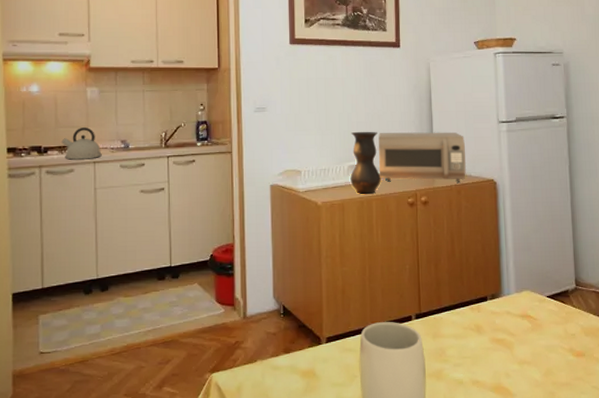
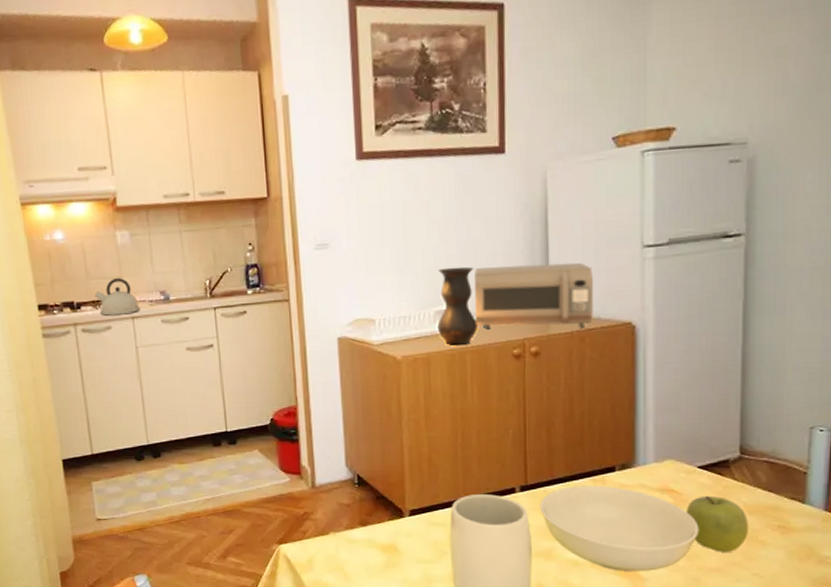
bowl: none [431,313,551,388] -> present [539,485,699,571]
fruit: none [540,320,586,368] -> present [685,495,748,552]

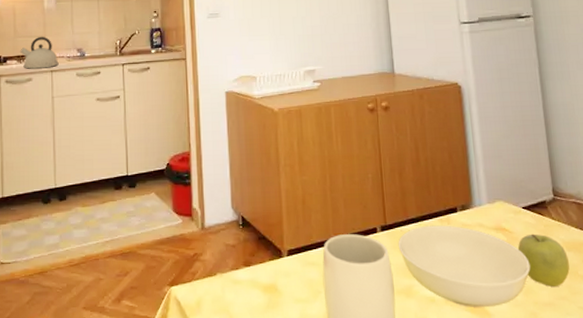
vase: present [437,266,478,345] -> none [306,35,339,100]
microwave: present [474,263,593,330] -> none [334,34,428,87]

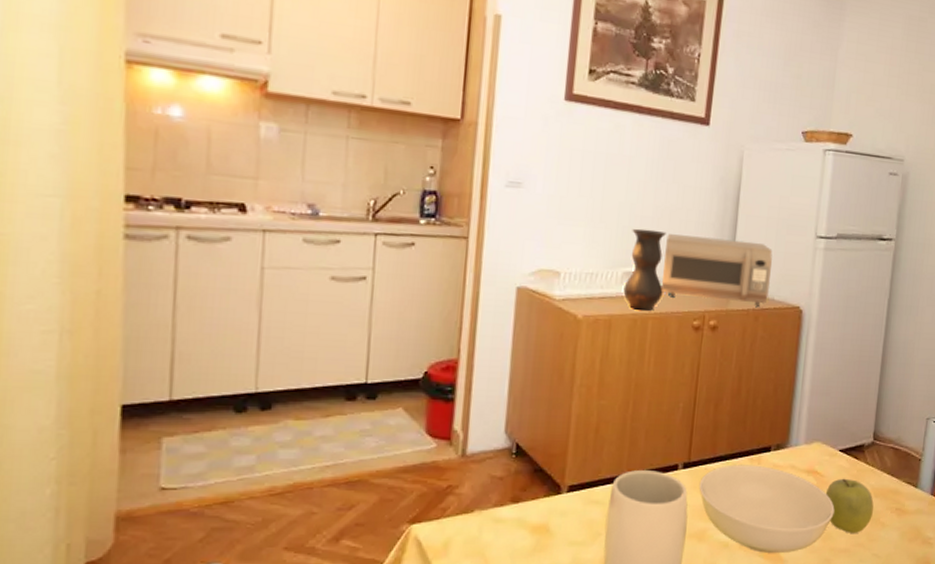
kettle: present [20,37,59,69] -> none [214,178,277,226]
vase: none [306,35,339,100] -> present [623,228,666,311]
microwave: none [334,34,428,87] -> present [662,234,773,307]

